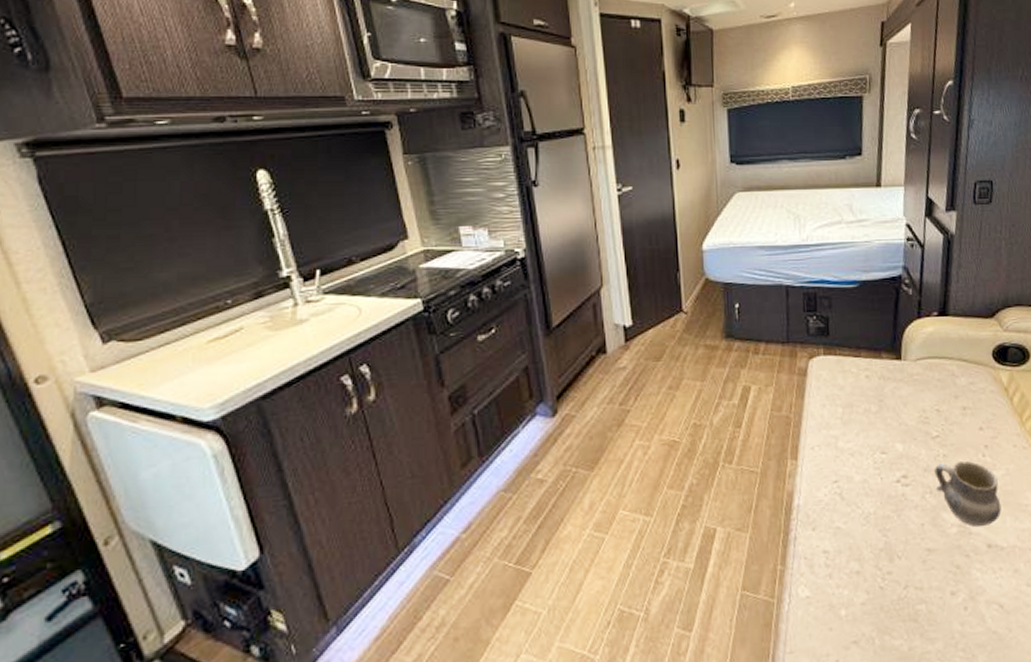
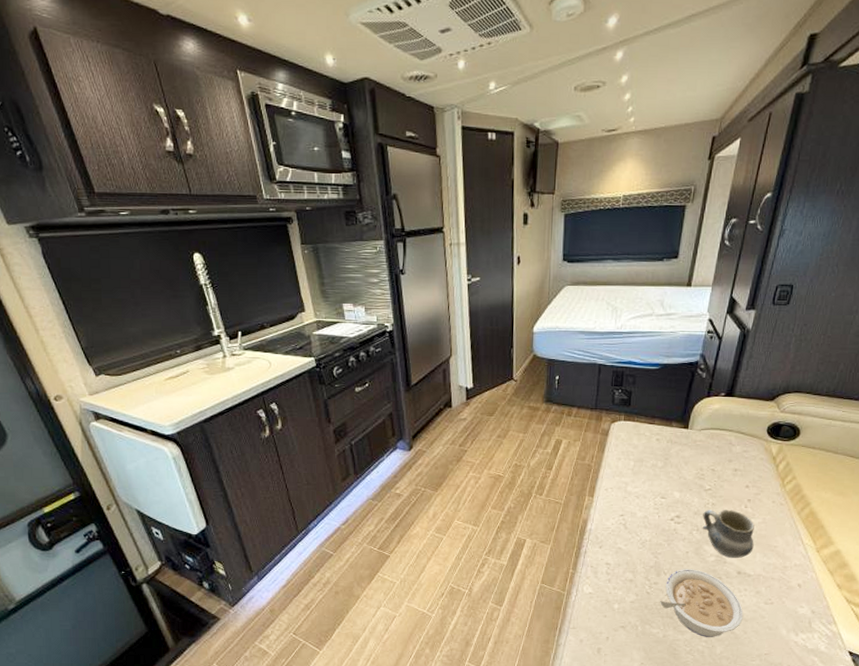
legume: none [898,547,1004,644] -> present [660,569,744,637]

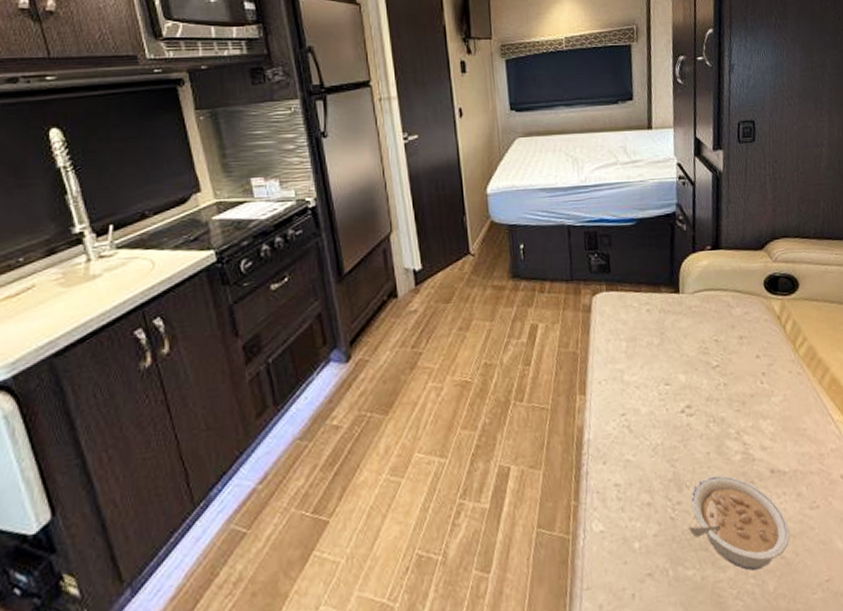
cup: present [702,510,755,559] -> none [716,389,782,454]

